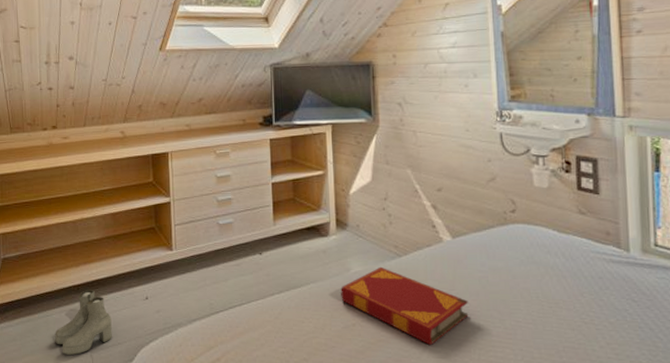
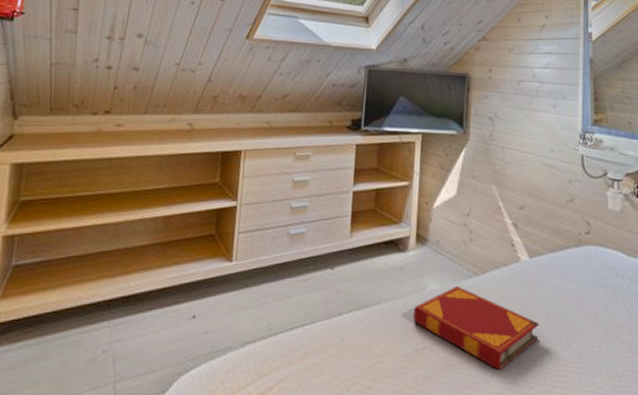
boots: present [55,289,112,356] -> none [69,305,147,387]

